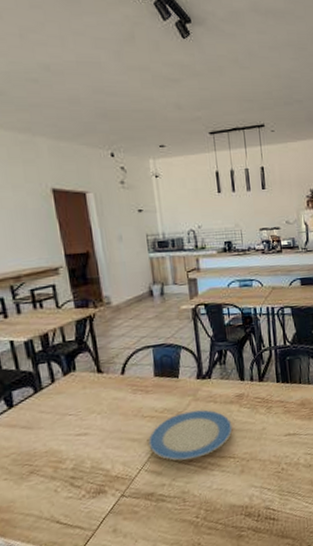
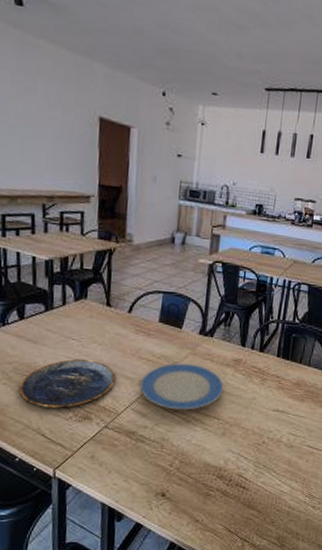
plate: none [21,431,123,494] -> present [19,359,117,409]

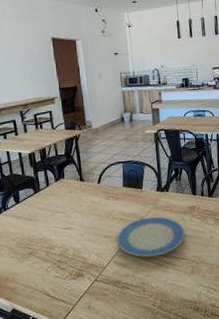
plate: present [19,359,117,409] -> none [23,227,98,272]

